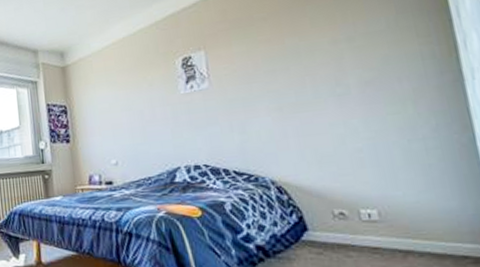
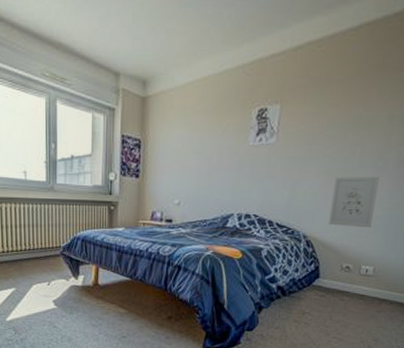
wall art: none [289,103,356,166] -> present [328,176,380,228]

